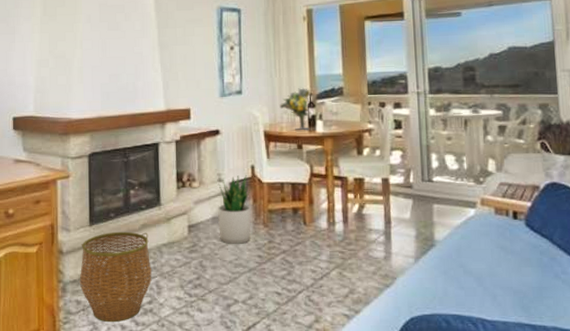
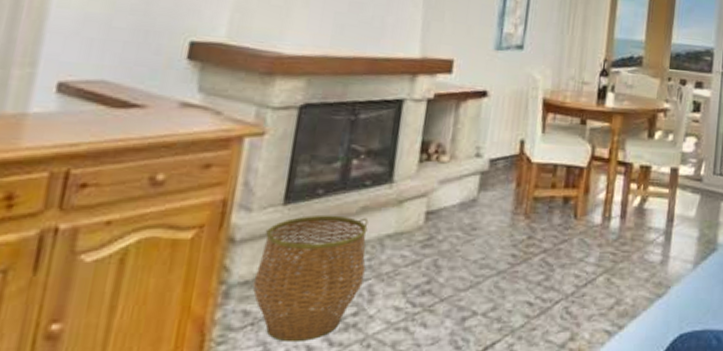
planter: present [218,175,251,244] -> none [466,151,514,239]
bouquet: present [279,88,311,130] -> none [566,51,606,102]

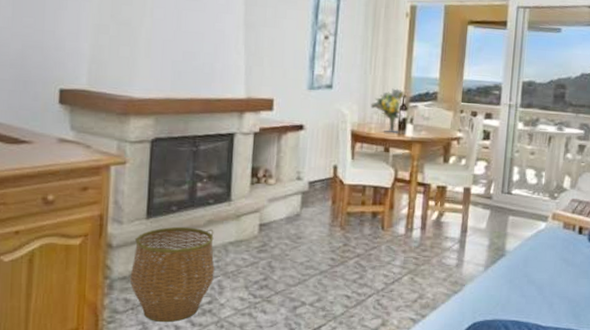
bouquet: none [566,51,606,102] -> present [370,88,405,133]

